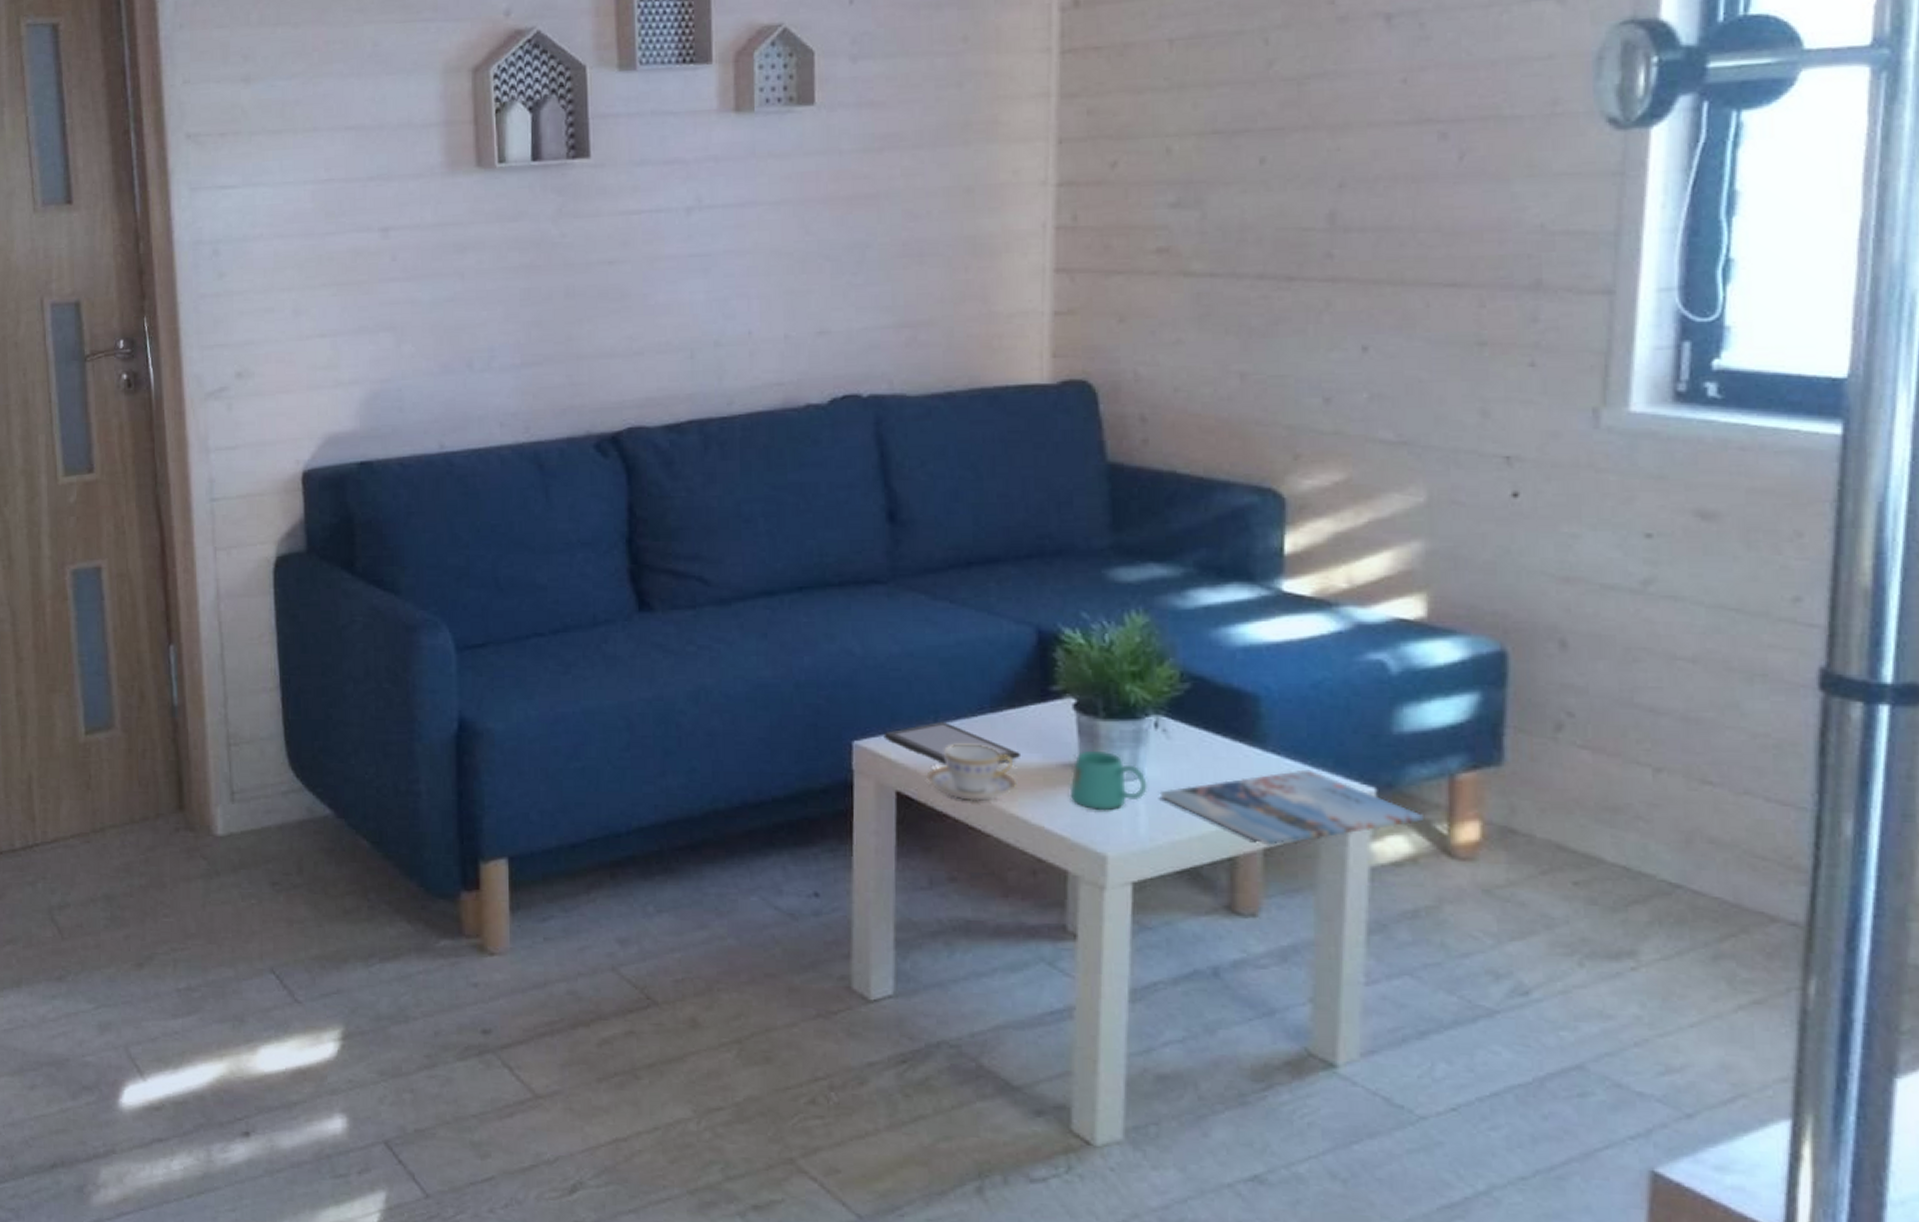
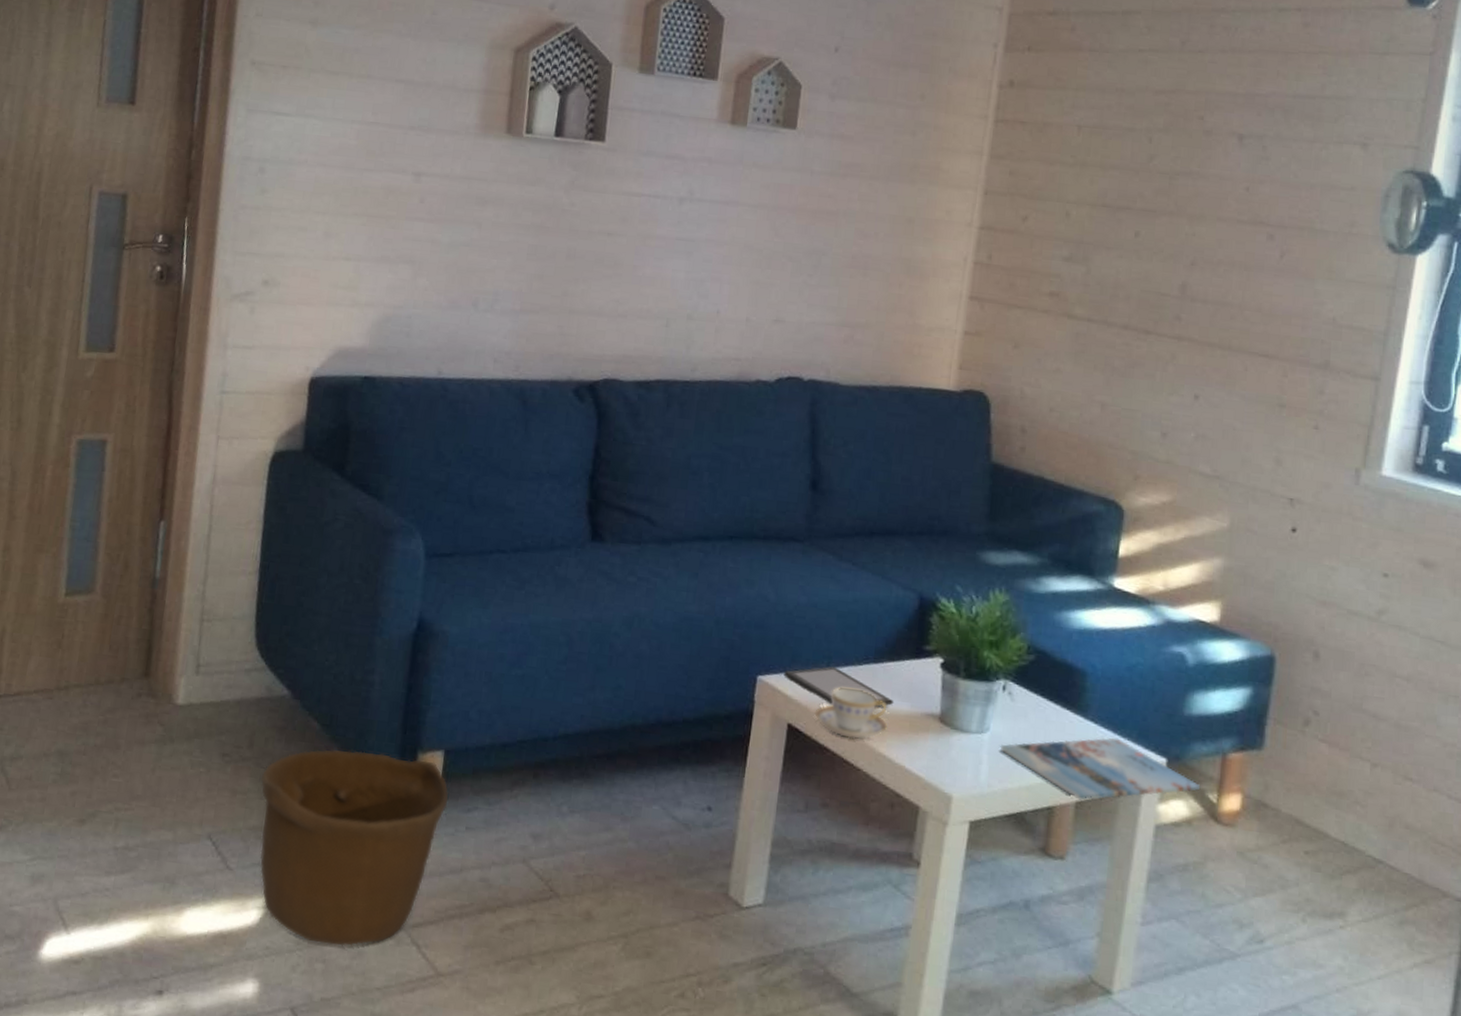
basket: none [316,866,520,1074] -> present [260,749,449,946]
mug: present [1069,750,1148,811] -> none [929,703,992,758]

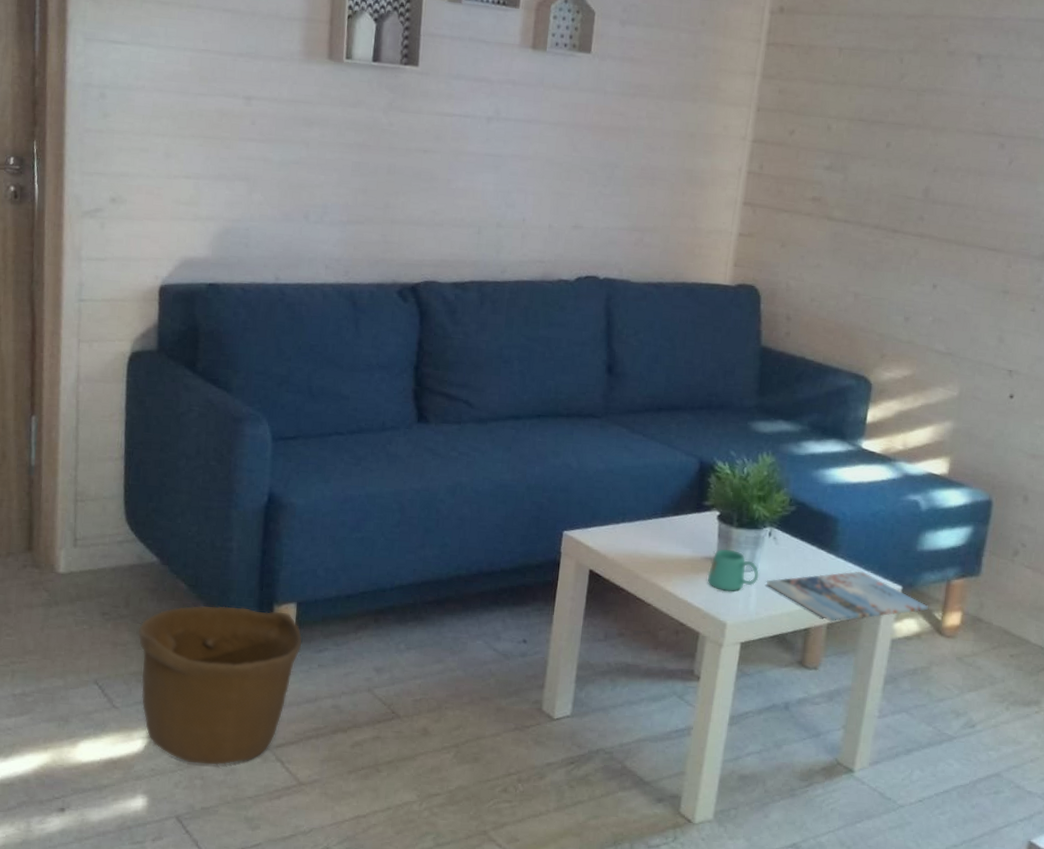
tablet: present [783,666,893,707] -> none [585,521,678,553]
teacup: present [814,687,887,740] -> none [612,538,673,581]
mug: none [929,703,992,758] -> present [707,548,759,592]

